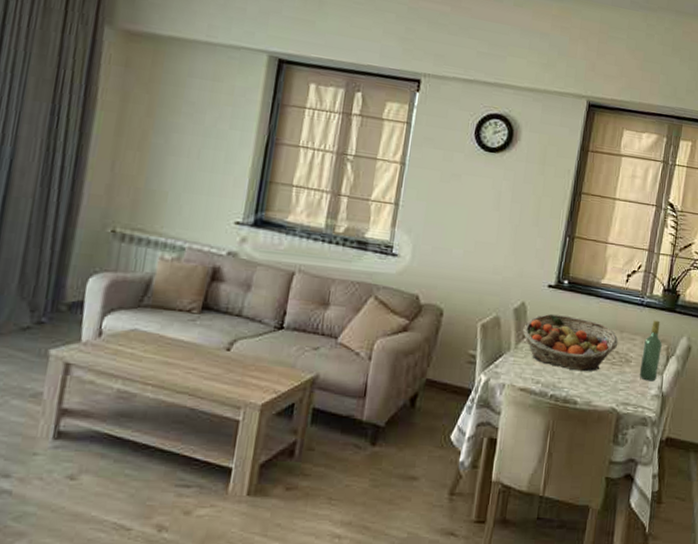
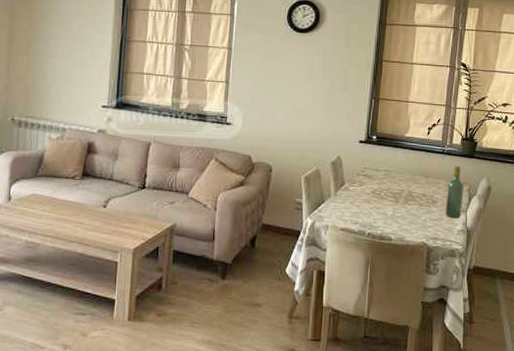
fruit basket: present [522,313,619,372] -> none [339,164,424,213]

